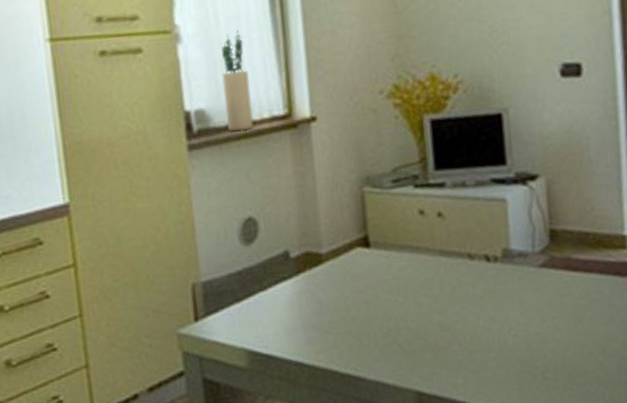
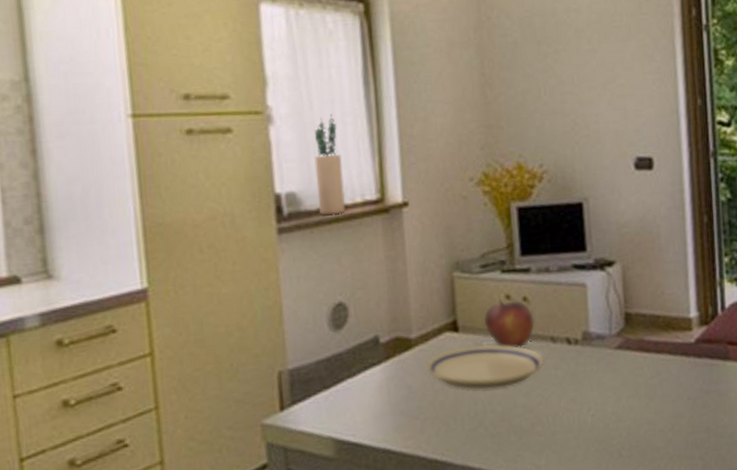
plate: none [336,261,461,306] -> present [425,344,544,390]
fruit: none [396,215,450,264] -> present [484,300,535,348]

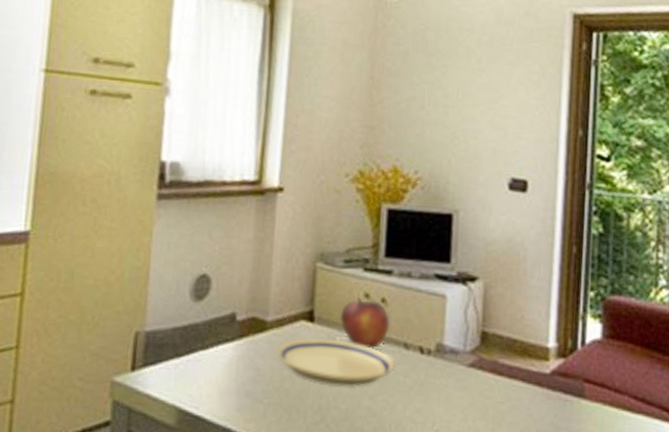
vase: present [314,113,346,216] -> none [199,94,228,190]

